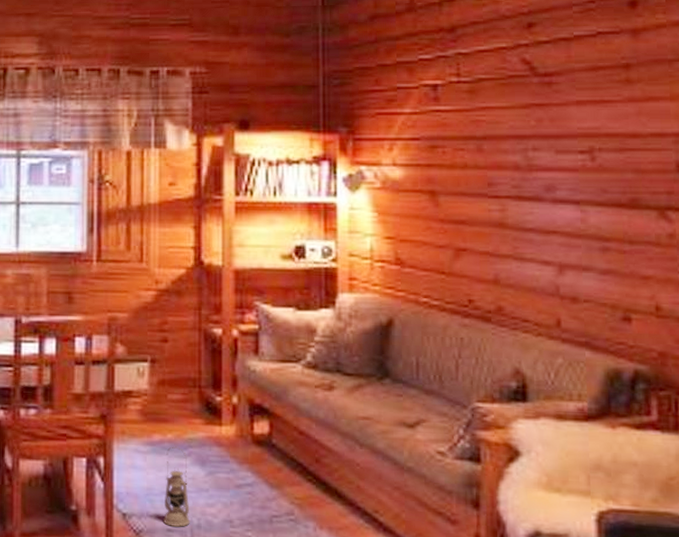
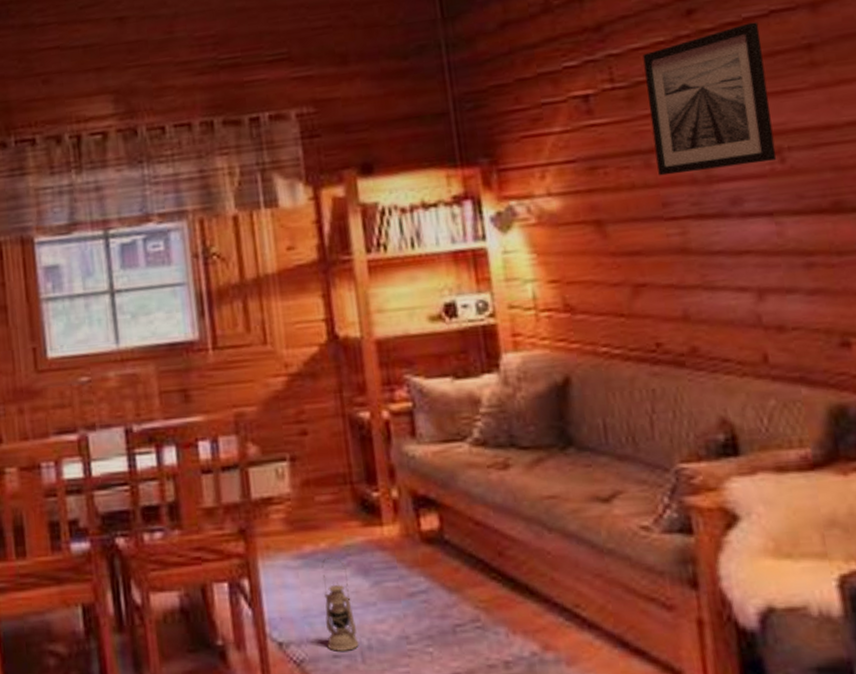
wall art: none [486,40,589,160] -> present [642,22,777,176]

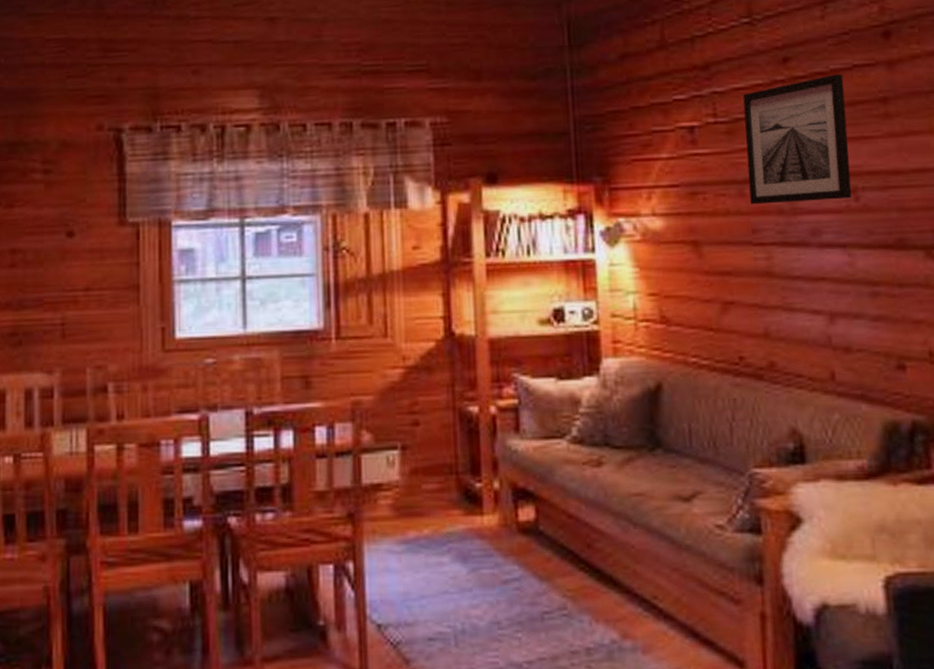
lantern: present [321,556,359,651] -> none [423,543,453,634]

